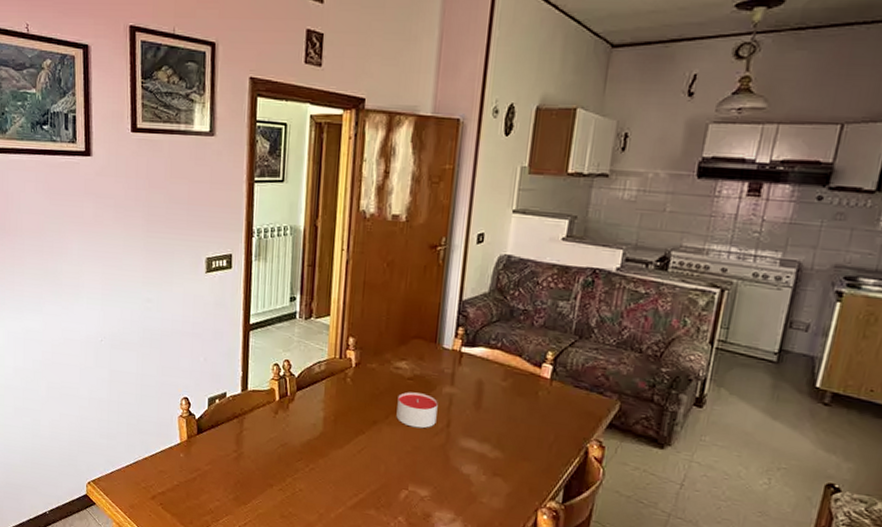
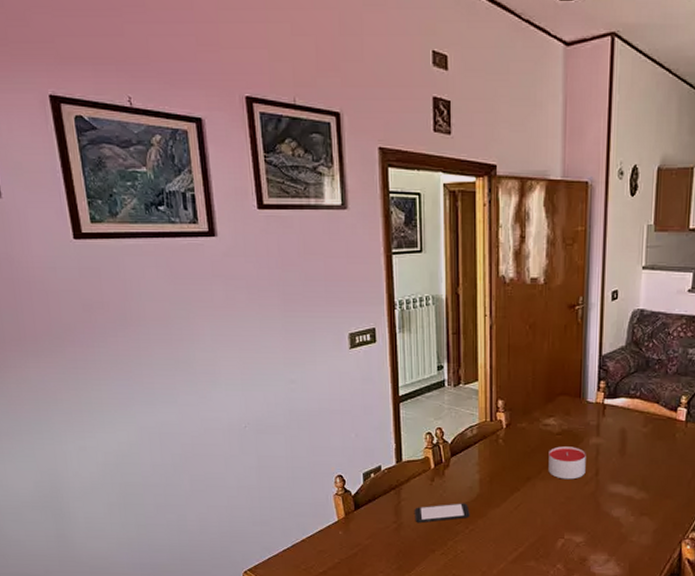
smartphone: none [255,438,312,457] -> present [415,503,470,523]

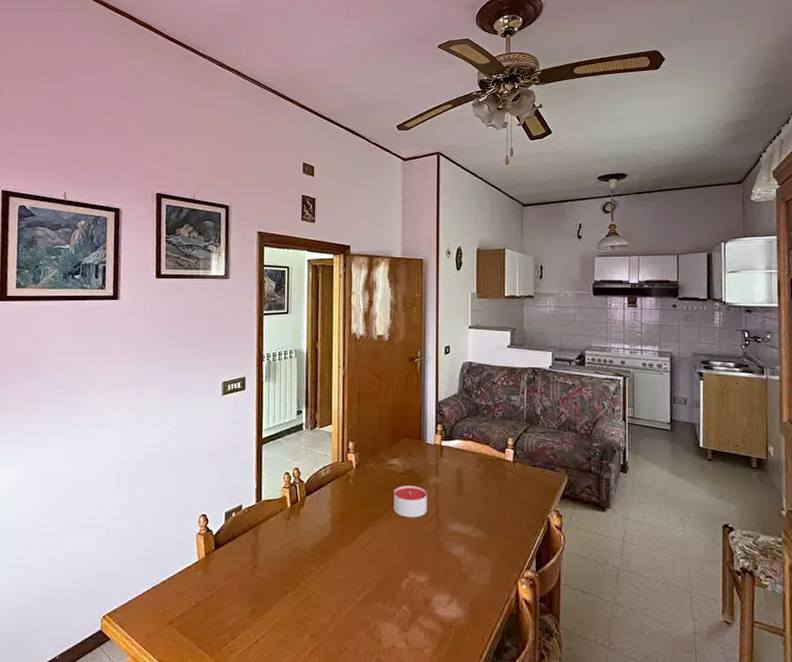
smartphone: present [415,503,470,523] -> none [270,542,322,563]

